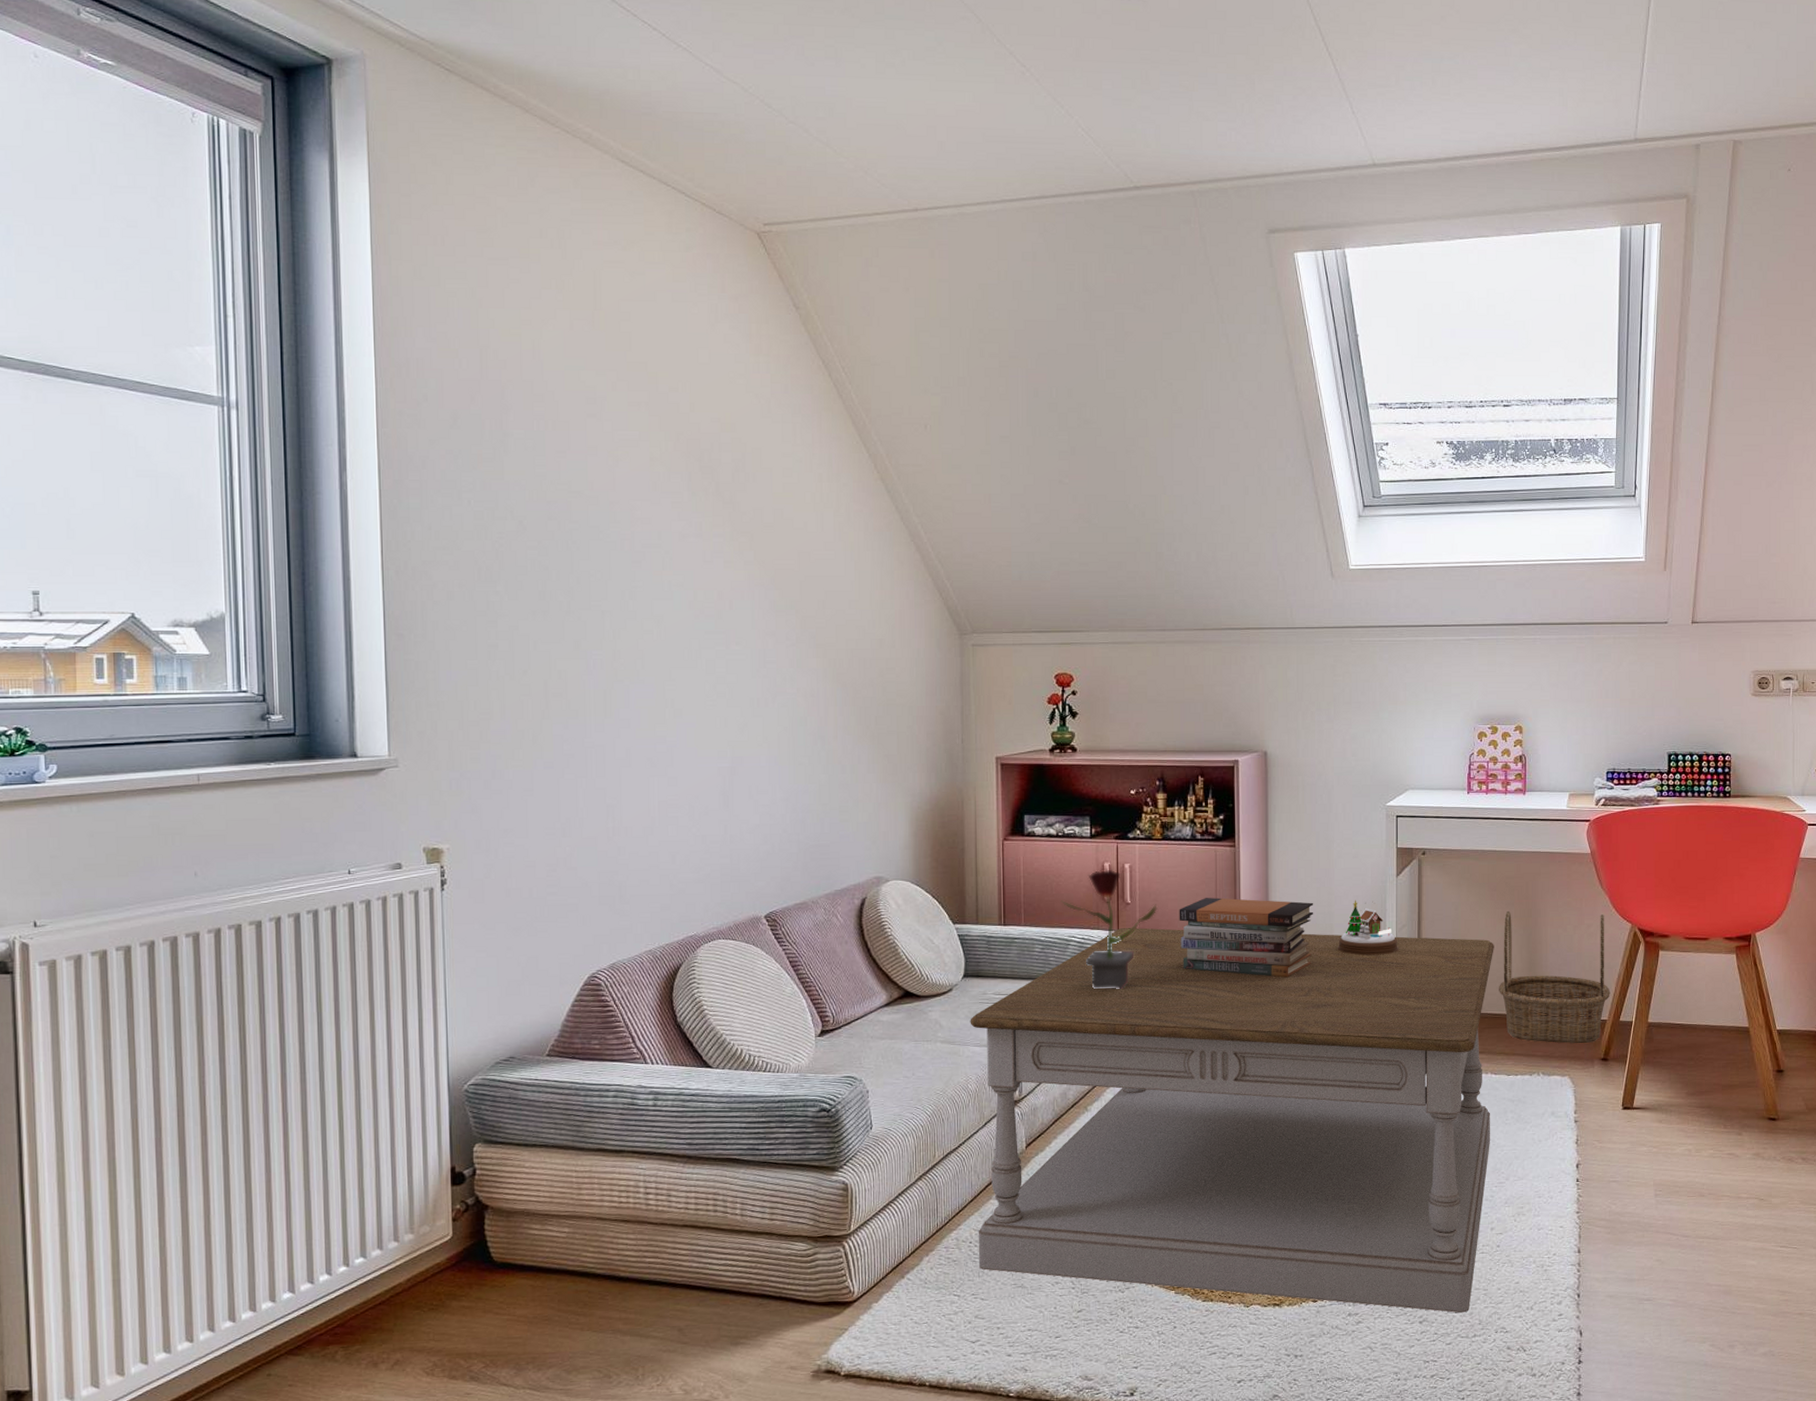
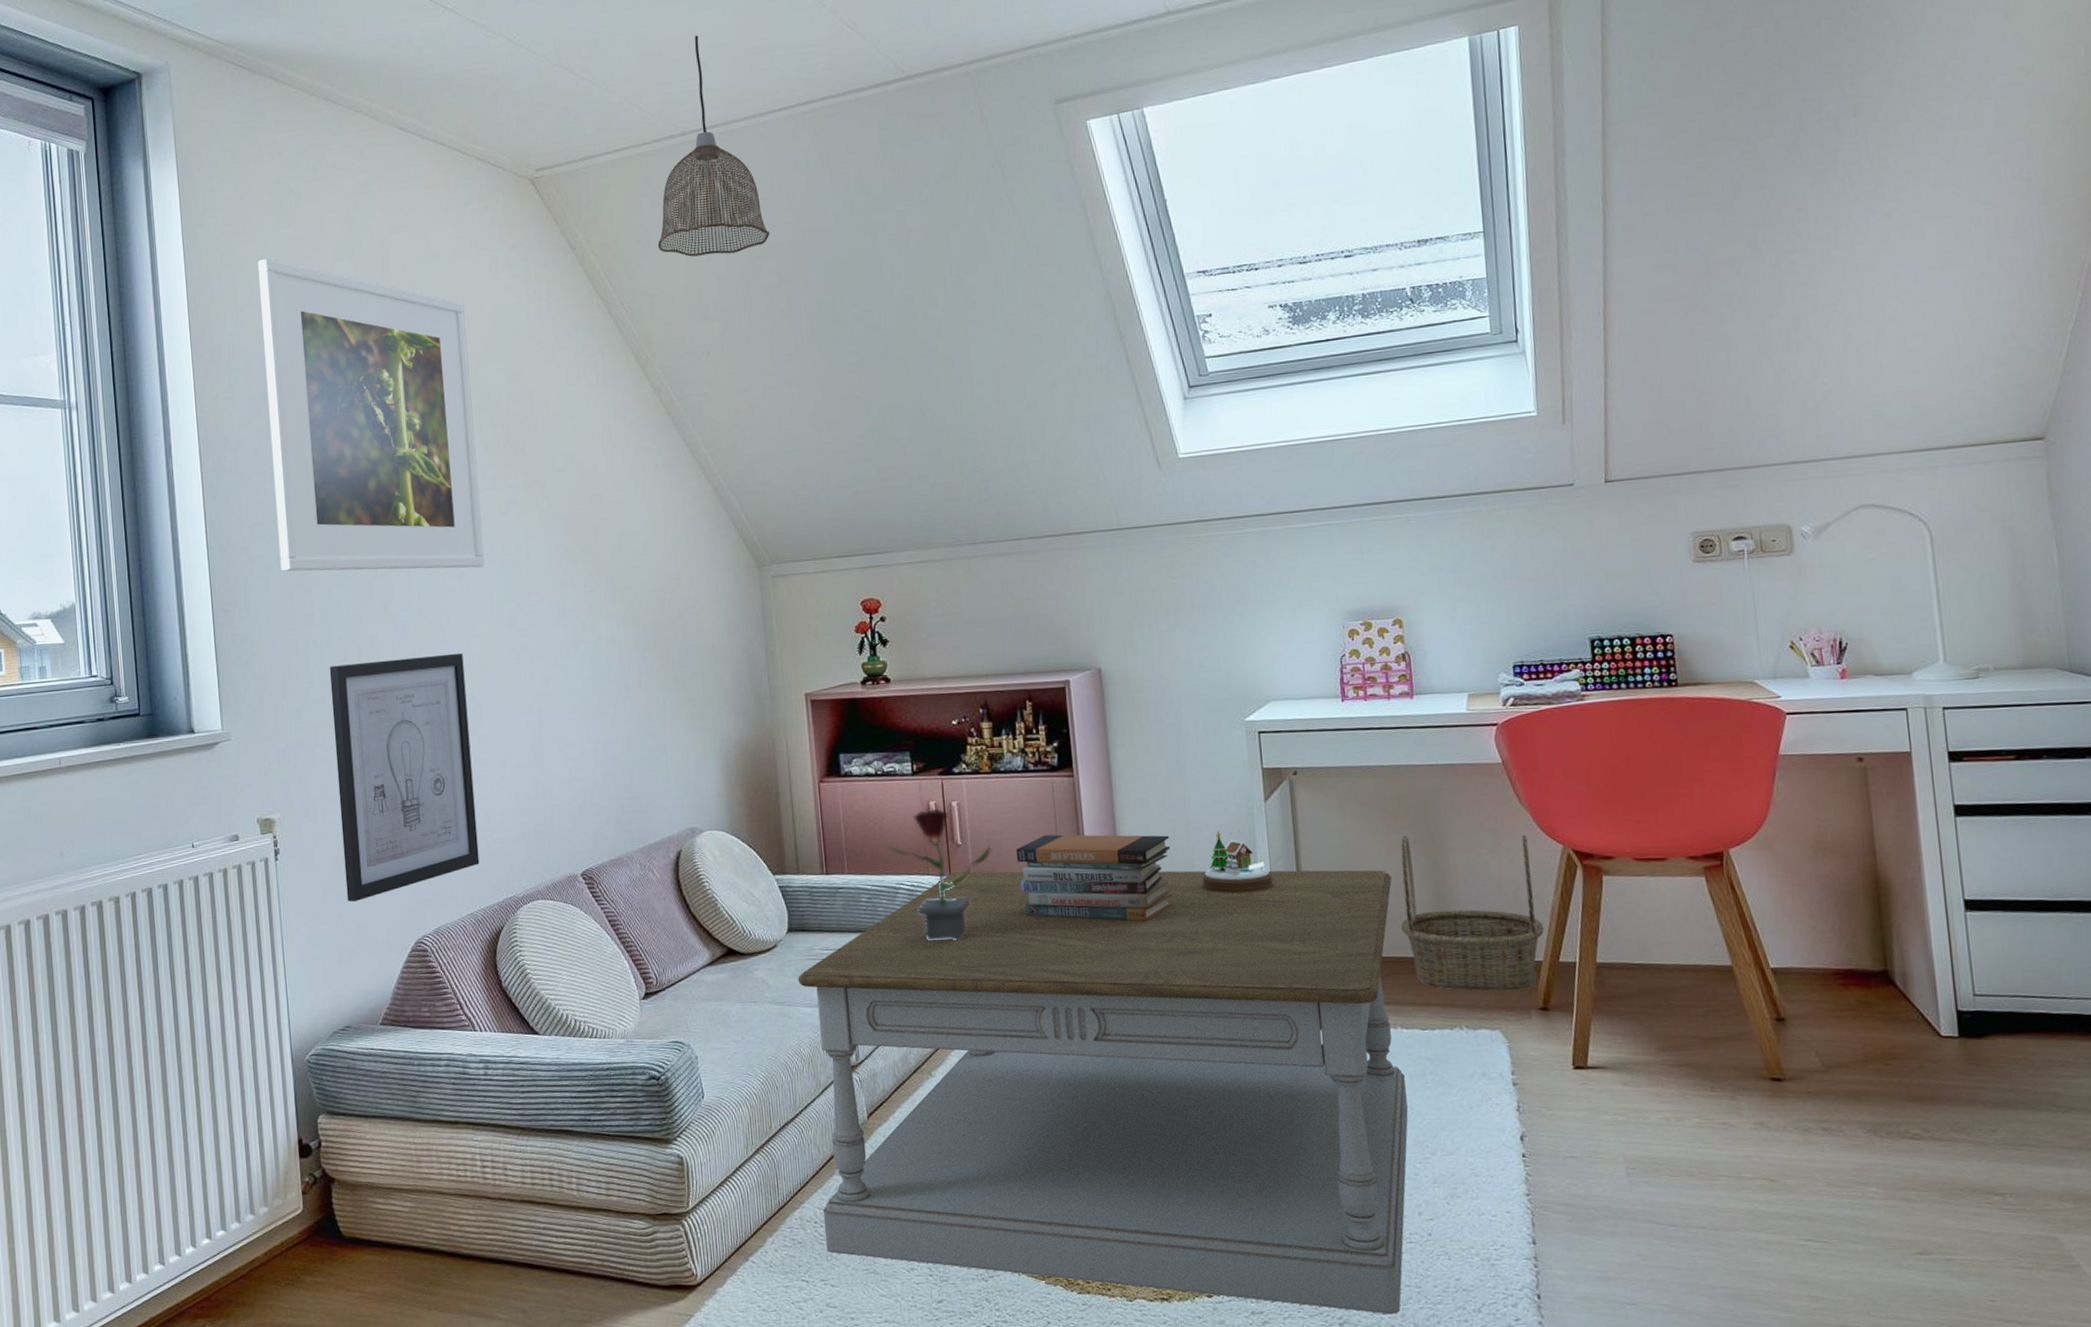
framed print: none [456,275,685,613] -> present [258,258,485,572]
wall art: none [512,695,661,935] -> present [329,653,480,903]
pendant lamp: none [882,115,993,333] -> present [657,35,770,257]

